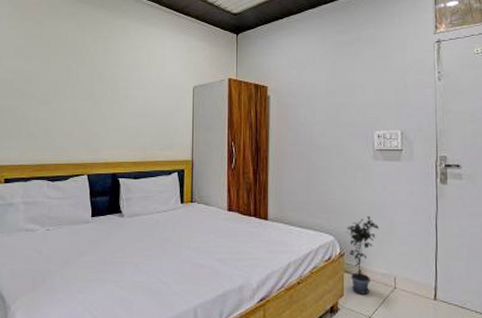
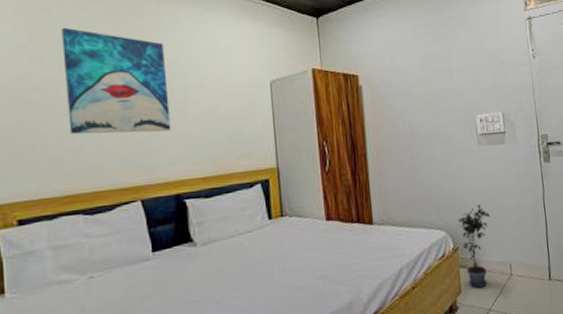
wall art: none [44,35,115,122] -> present [61,27,171,135]

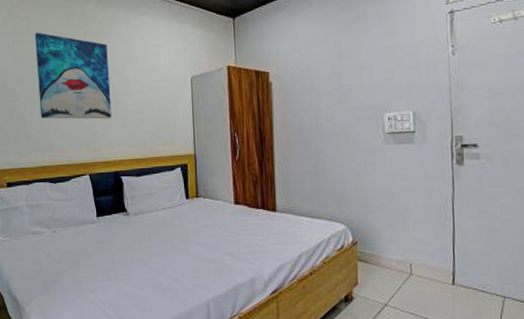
potted plant: present [457,204,491,288] -> none [358,202,393,282]

